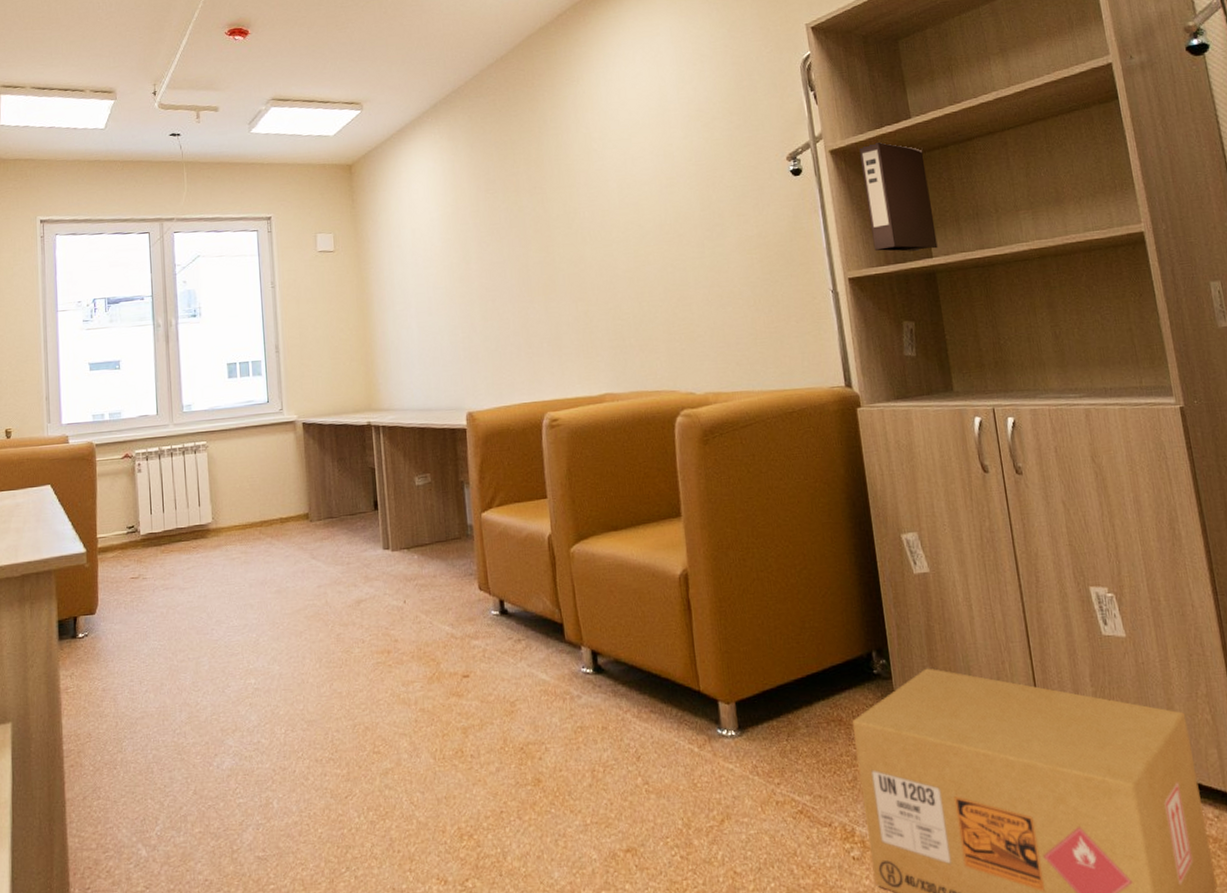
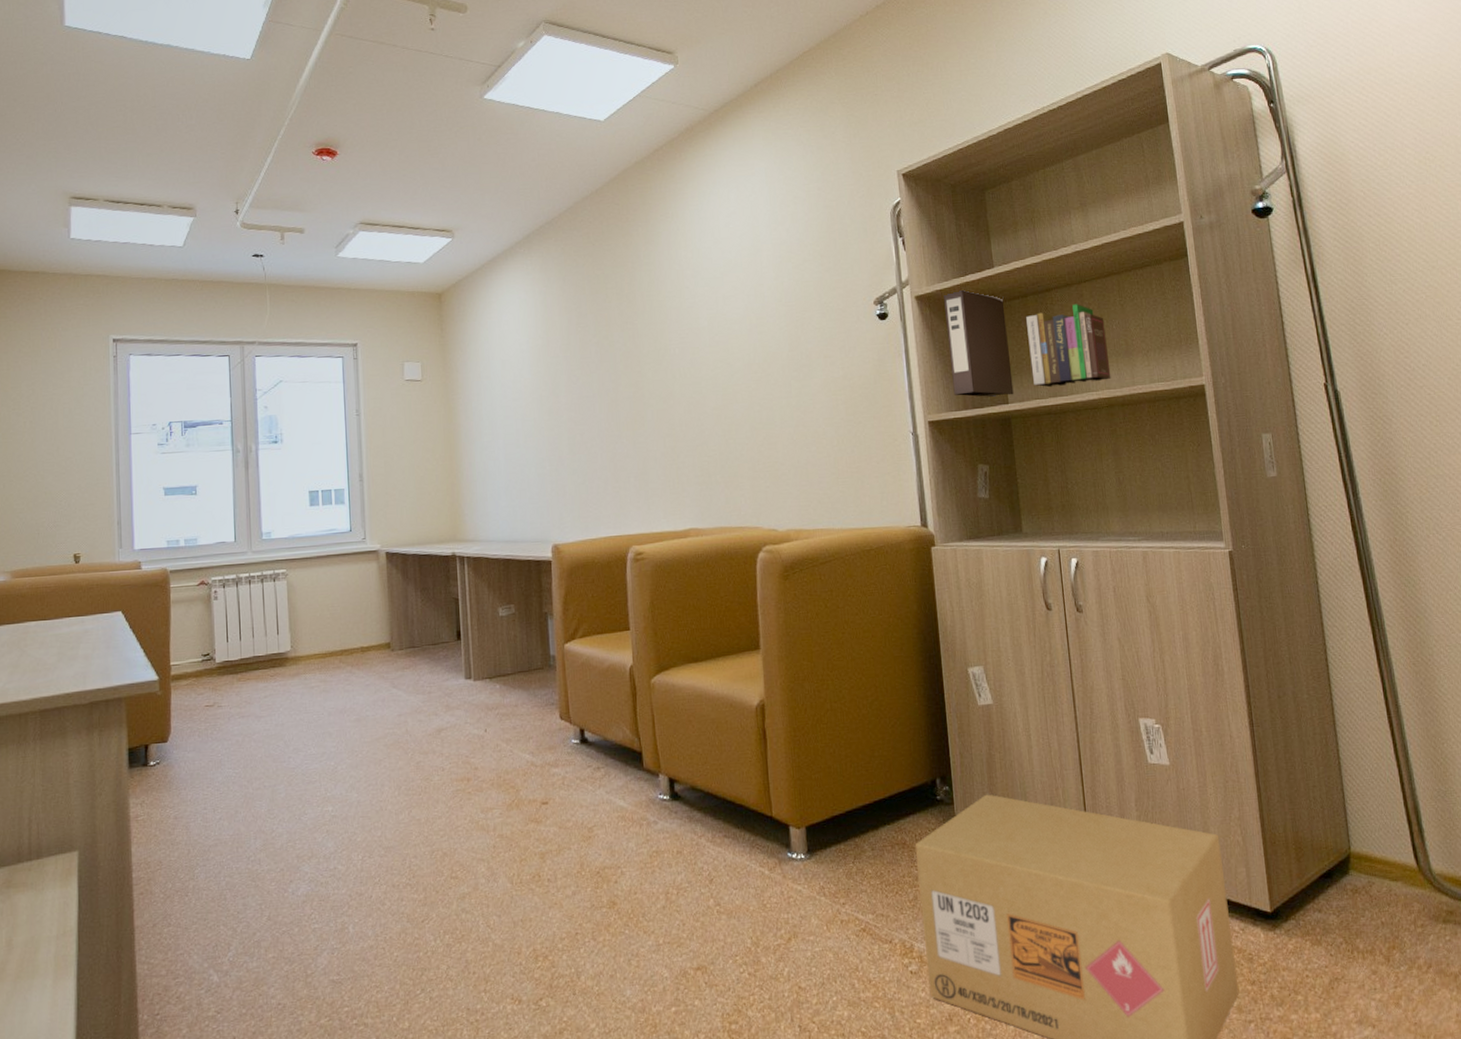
books: none [947,152,1042,240] -> present [1026,304,1111,388]

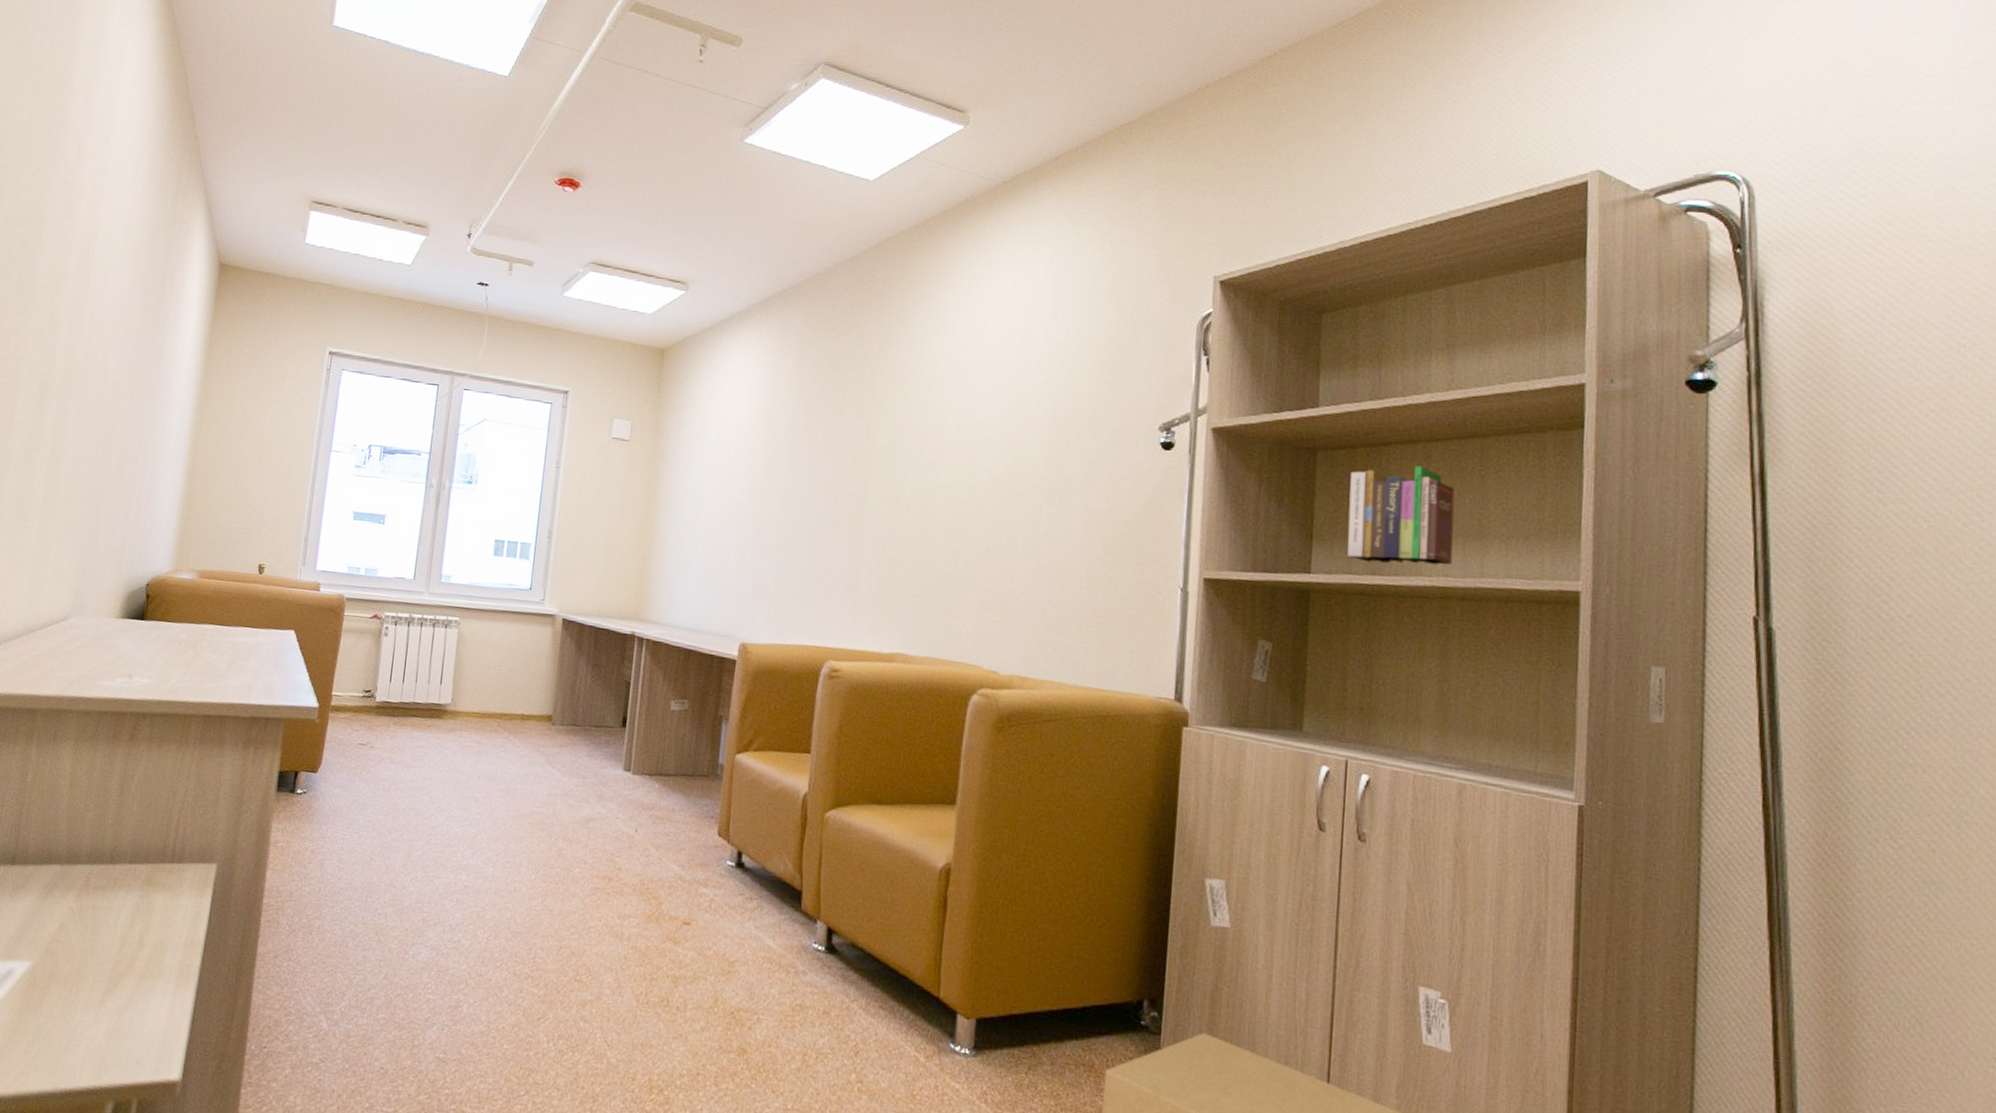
binder: present [944,290,1014,398] -> none [1242,429,1326,564]

